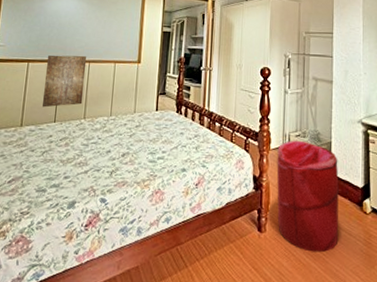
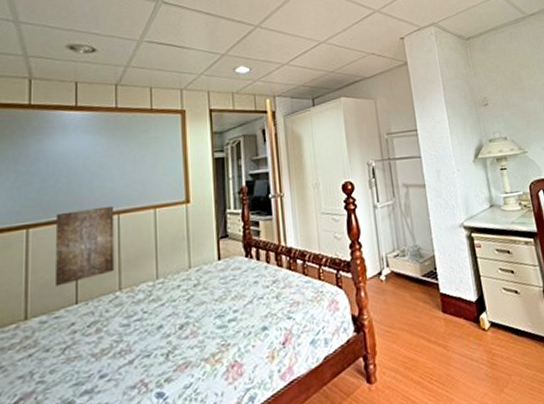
laundry hamper: present [276,140,339,253] -> none [375,260,460,393]

